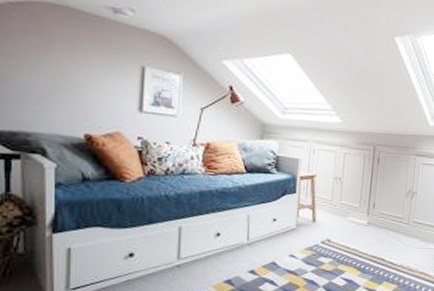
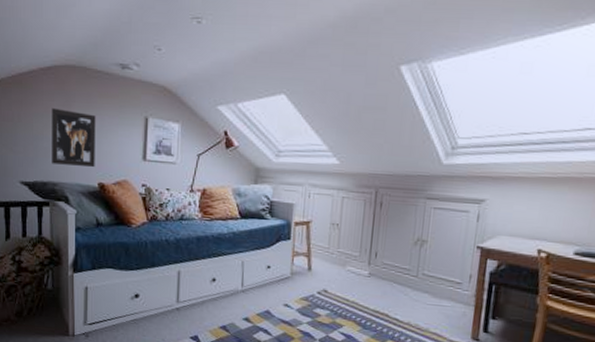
wall art: none [24,48,81,117] -> present [52,107,96,167]

